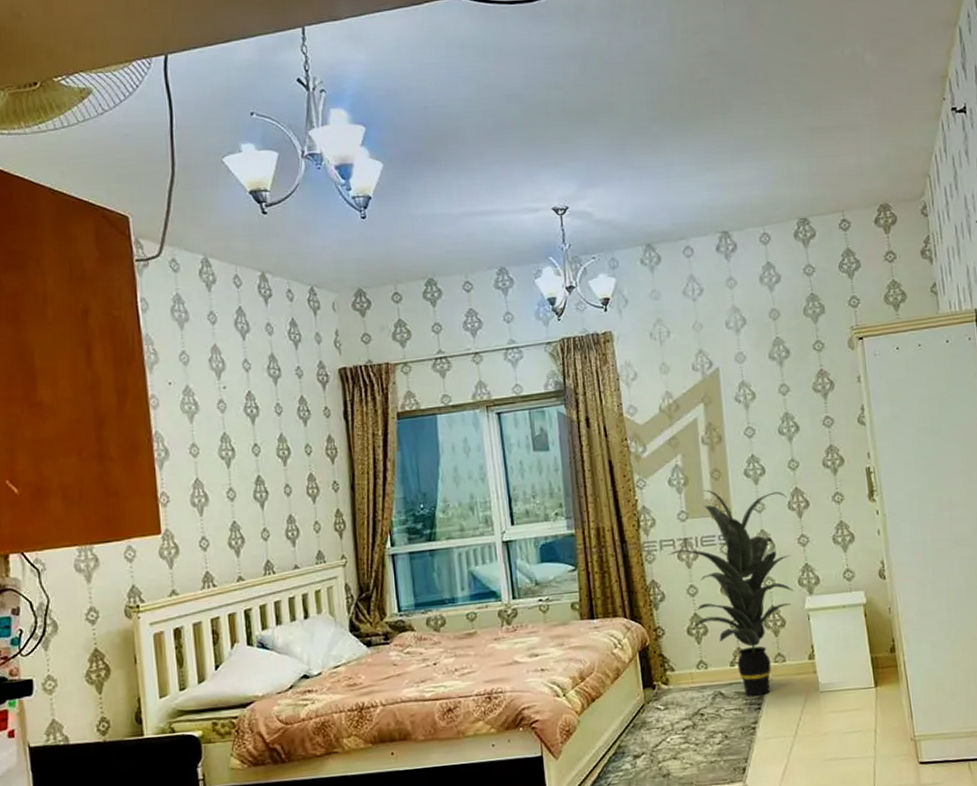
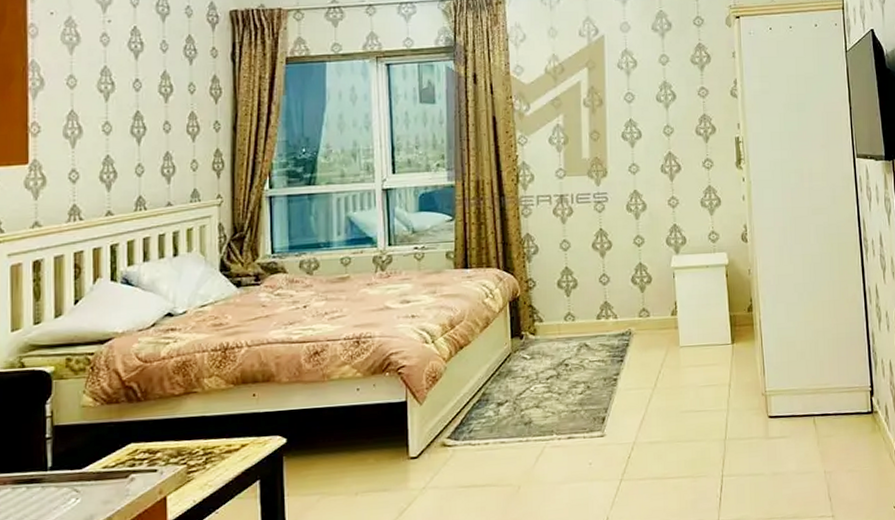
indoor plant: present [668,490,794,696] -> none [544,150,662,349]

